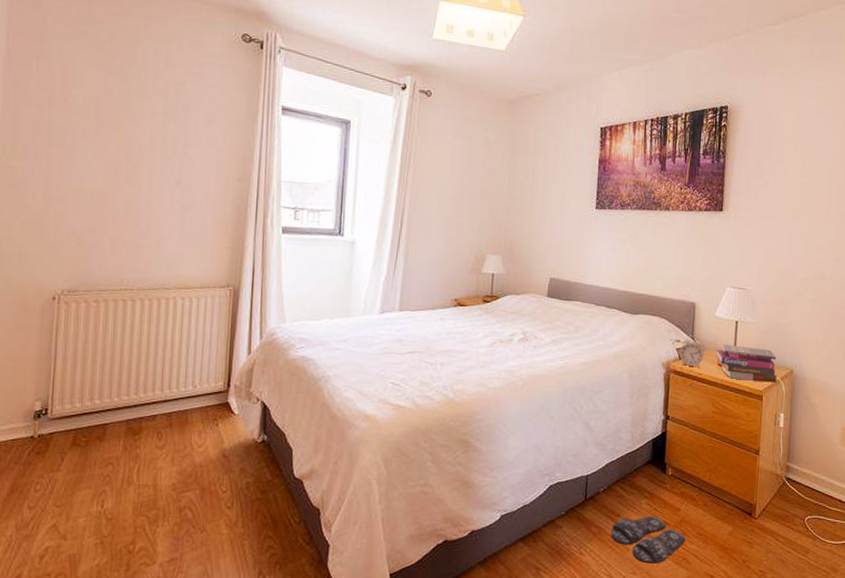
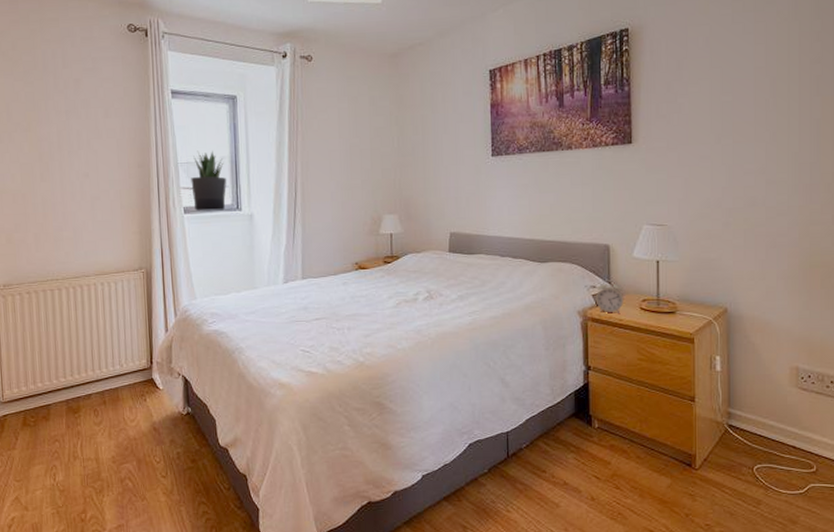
planter: none [293,170,331,235] -> present [191,150,226,212]
slippers: present [611,516,686,564] -> none [538,471,619,520]
books: present [716,344,777,383] -> none [638,286,709,324]

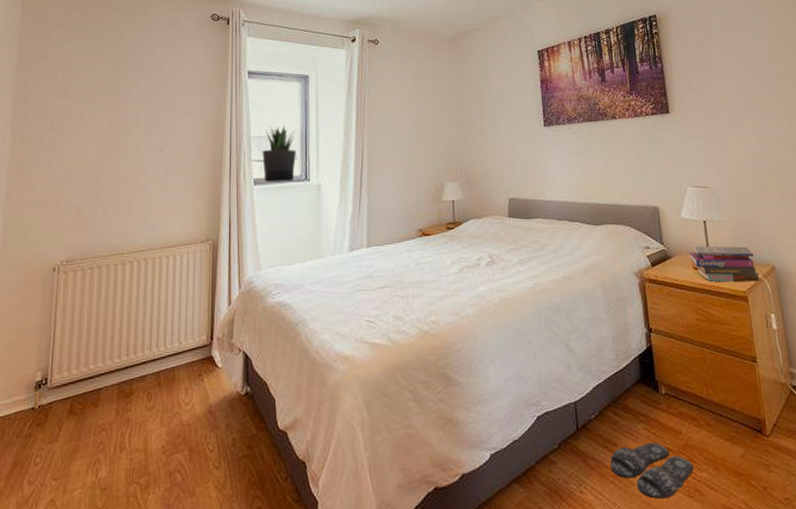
slippers: none [538,471,619,520] -> present [610,443,694,499]
alarm clock: present [595,280,624,313] -> none [650,240,678,273]
books: none [638,286,709,324] -> present [689,246,760,282]

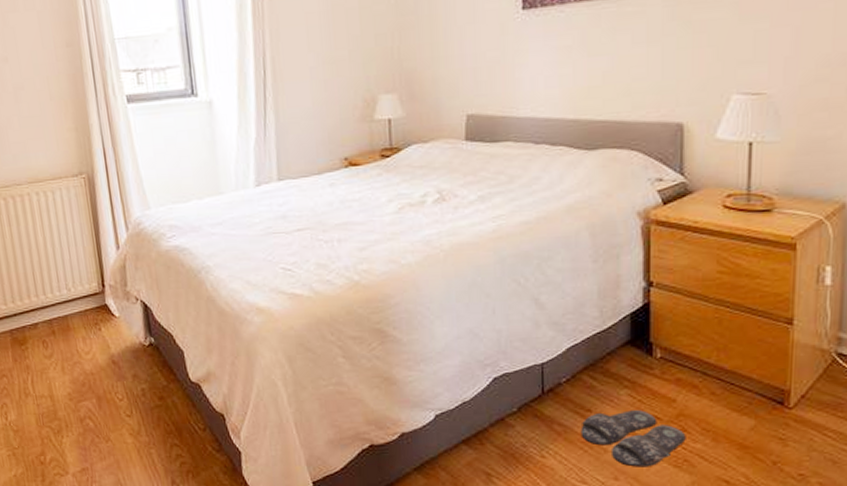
planter: present [262,125,296,183] -> none [132,21,177,100]
books: present [689,246,760,282] -> none [720,176,819,225]

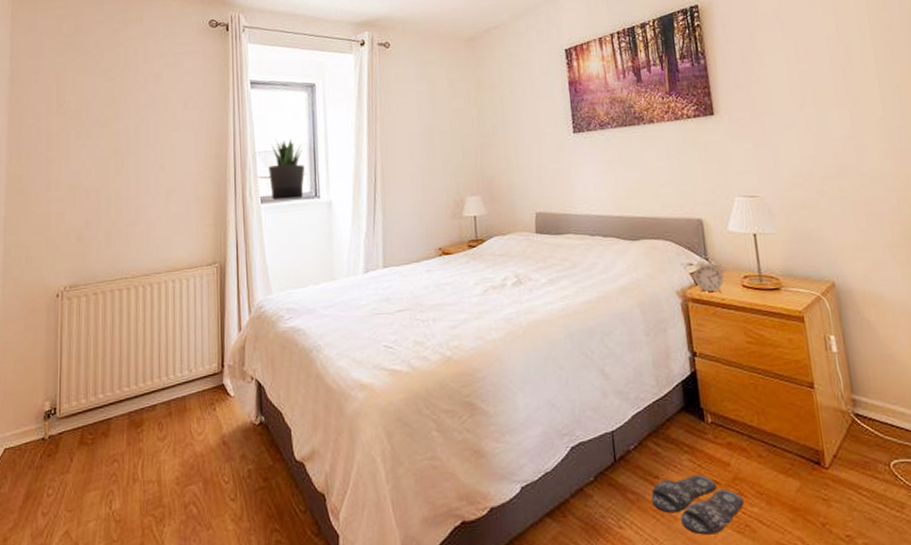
planter: none [132,21,177,100] -> present [268,139,305,201]
alarm clock: none [661,170,702,213] -> present [693,256,725,292]

